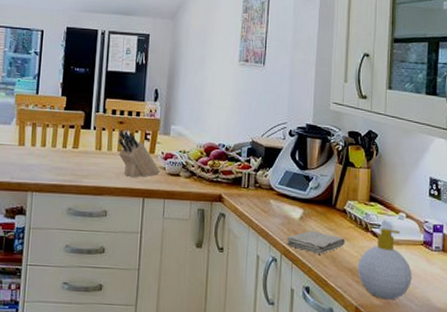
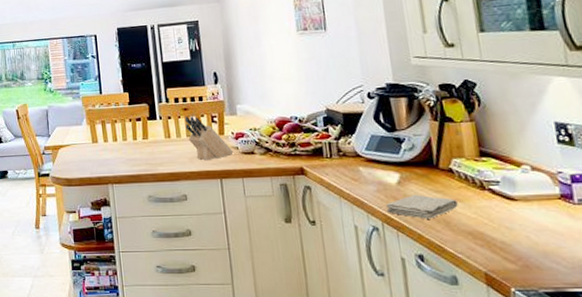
soap bottle: present [357,228,412,300] -> none [478,184,554,263]

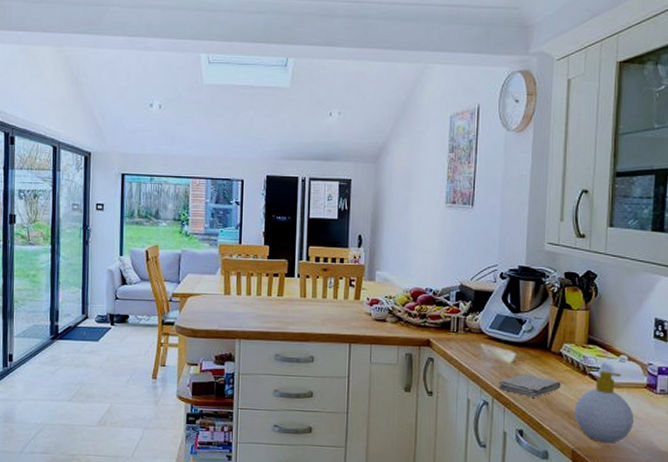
knife block: present [184,116,234,160] -> none [322,276,366,323]
soap bottle: none [478,184,554,263] -> present [574,371,634,444]

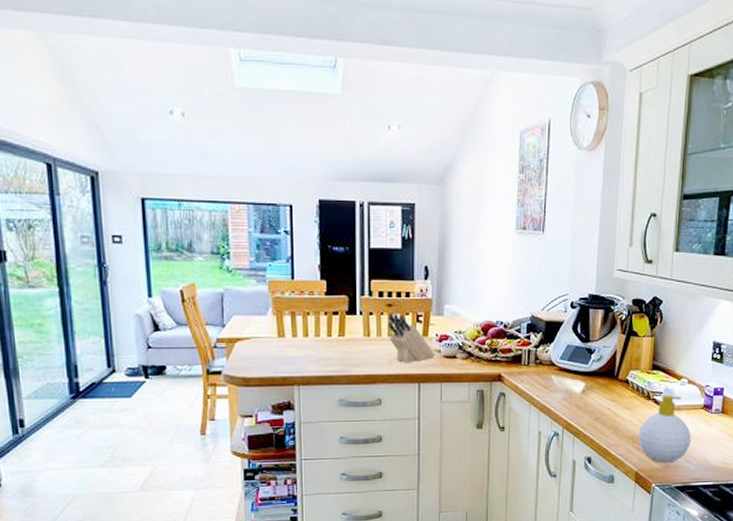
knife block: none [322,276,366,323] -> present [387,313,436,362]
washcloth: present [498,374,561,398] -> none [568,402,627,425]

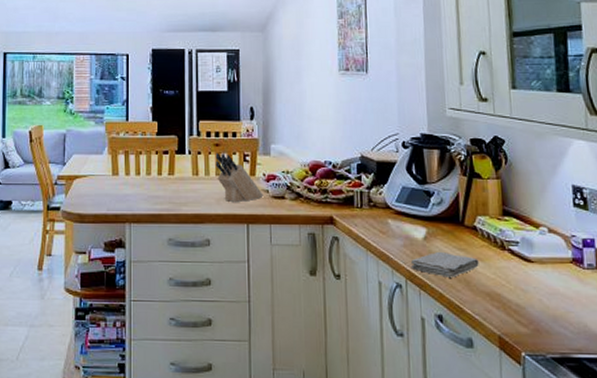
washcloth: none [568,402,627,425] -> present [410,251,479,278]
soap bottle: present [638,395,691,463] -> none [496,245,563,327]

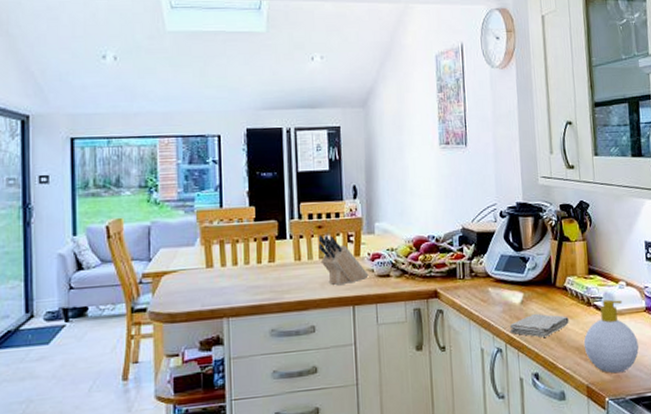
soap bottle: none [496,245,563,327] -> present [583,299,639,374]

